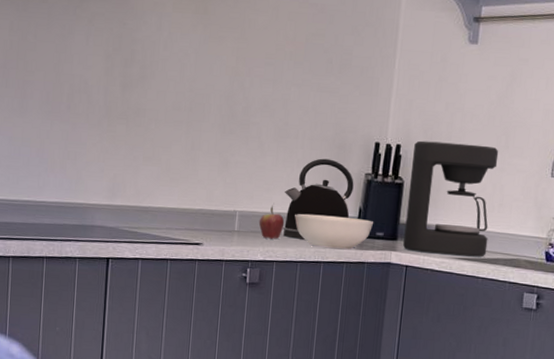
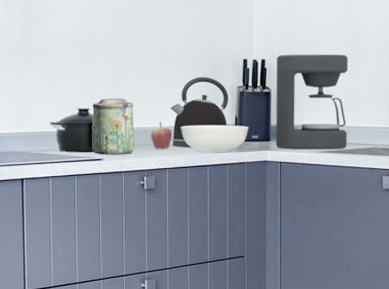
saucepan: none [144,182,196,235] -> present [50,107,94,153]
canister: none [191,173,243,241] -> present [92,98,135,154]

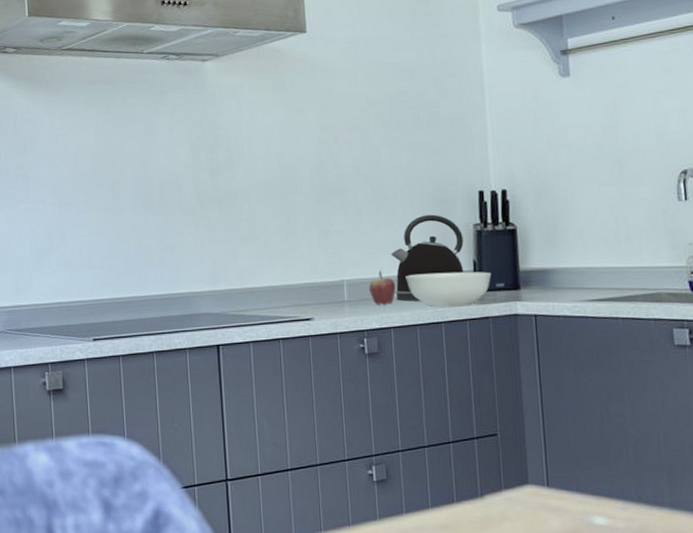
saucepan: present [50,107,94,153] -> none [247,258,301,312]
canister: present [92,98,135,154] -> none [297,245,351,313]
coffee maker: present [276,54,349,150] -> none [521,178,622,299]

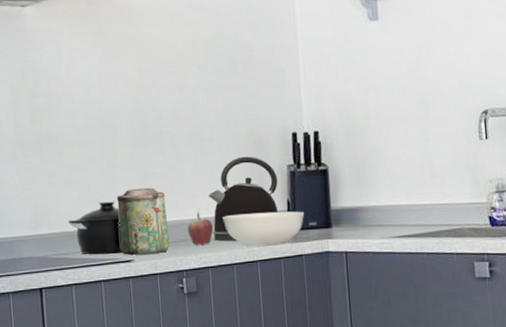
saucepan: none [247,258,301,312] -> present [69,201,122,254]
canister: none [297,245,351,313] -> present [117,187,170,255]

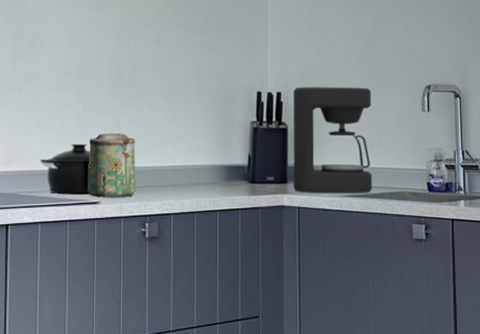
fruit: present [187,209,214,246] -> none [153,157,178,192]
kettle: present [209,156,279,242] -> none [176,110,241,190]
bowl: present [222,211,305,247] -> none [188,164,264,197]
coffee maker: none [332,118,427,237] -> present [293,87,373,194]

